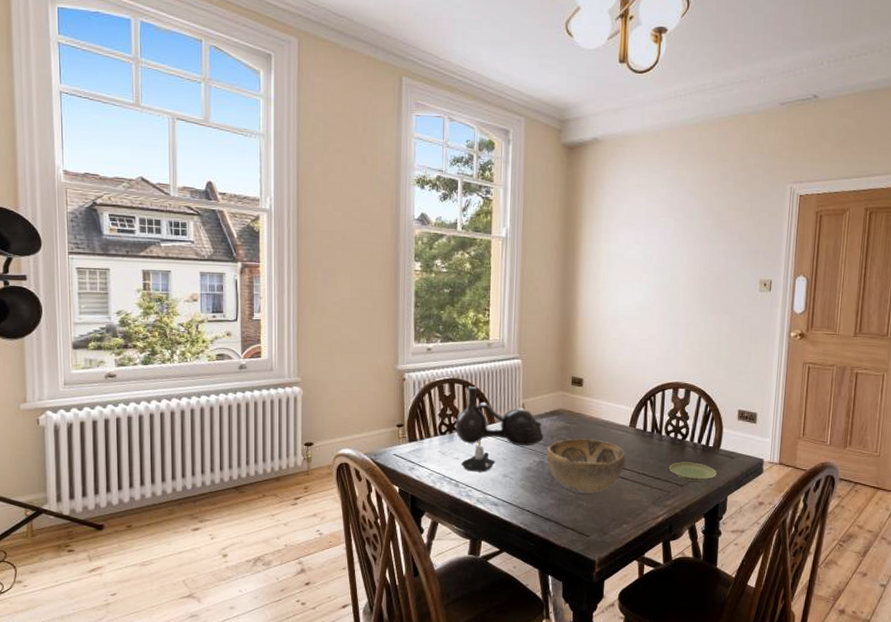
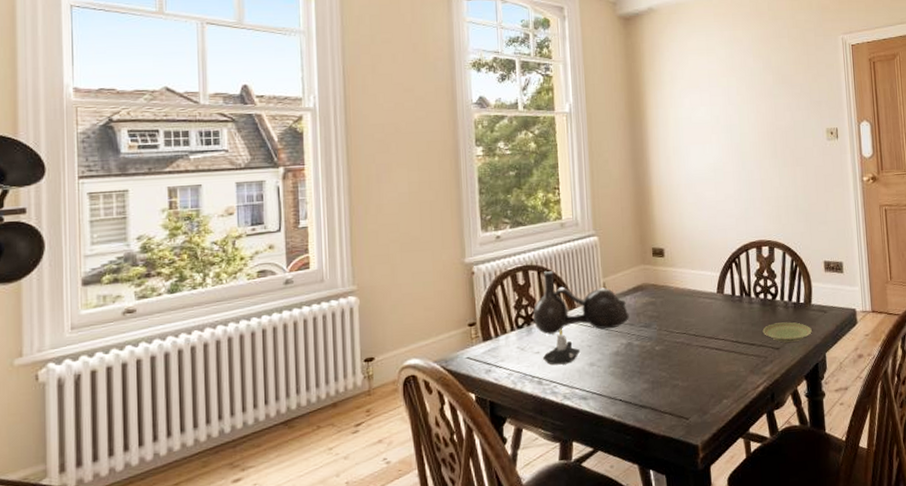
decorative bowl: present [546,438,626,493] -> none [634,311,718,372]

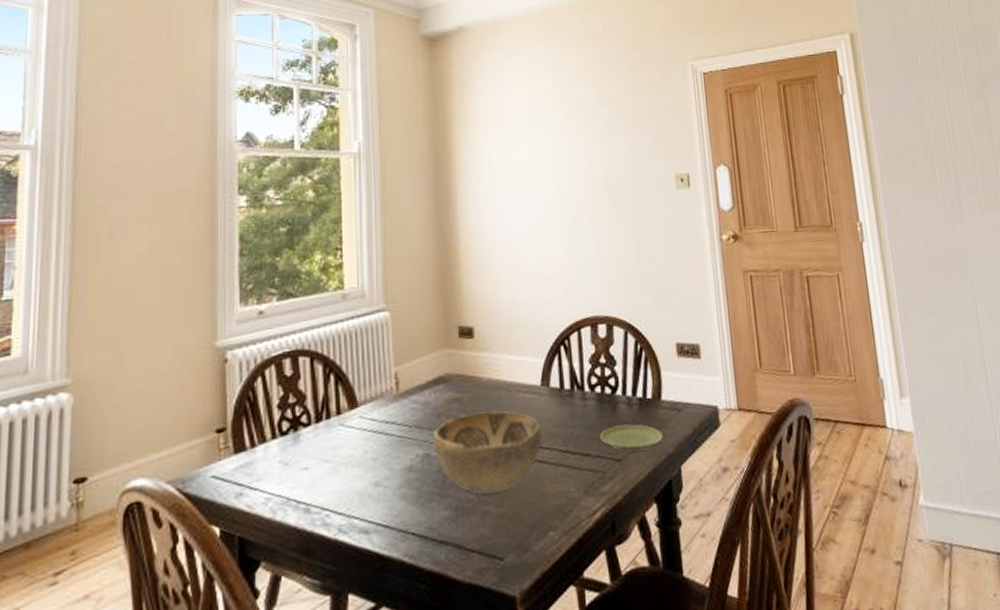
decorative vase: present [532,271,629,336] -> none [301,357,428,445]
candle: present [542,328,581,365] -> none [311,435,363,486]
decorative bowl: none [634,311,718,372] -> present [433,410,542,494]

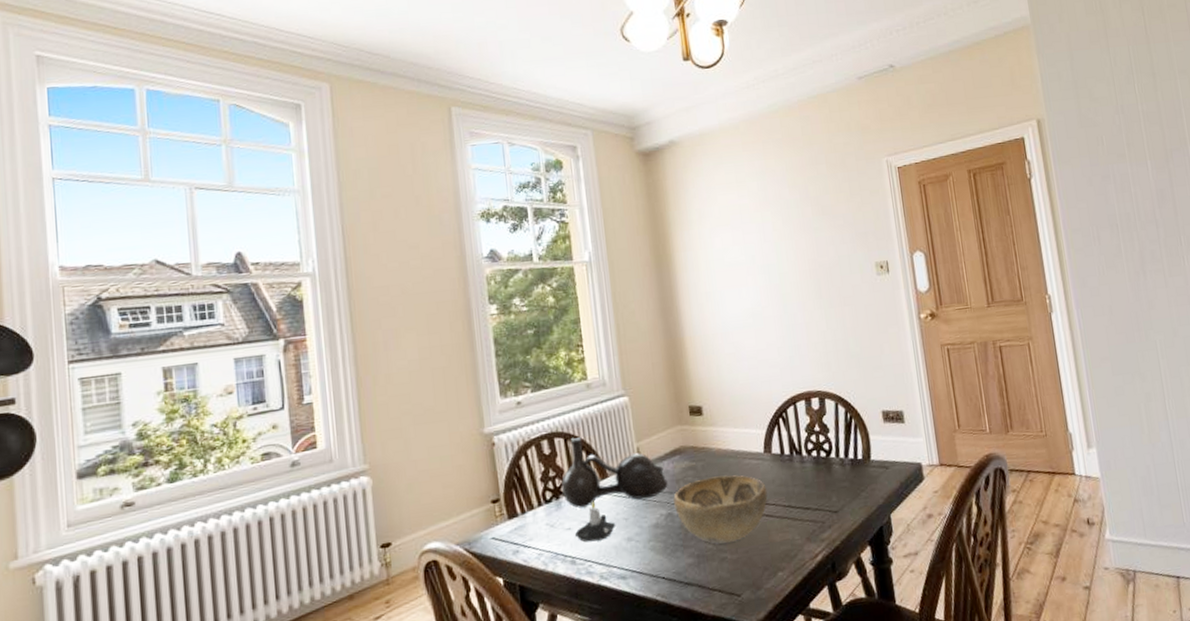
decorative vase: none [301,357,428,445] -> present [561,437,668,509]
candle: none [311,435,363,486] -> present [574,501,616,542]
plate: present [599,424,663,452] -> none [817,481,873,505]

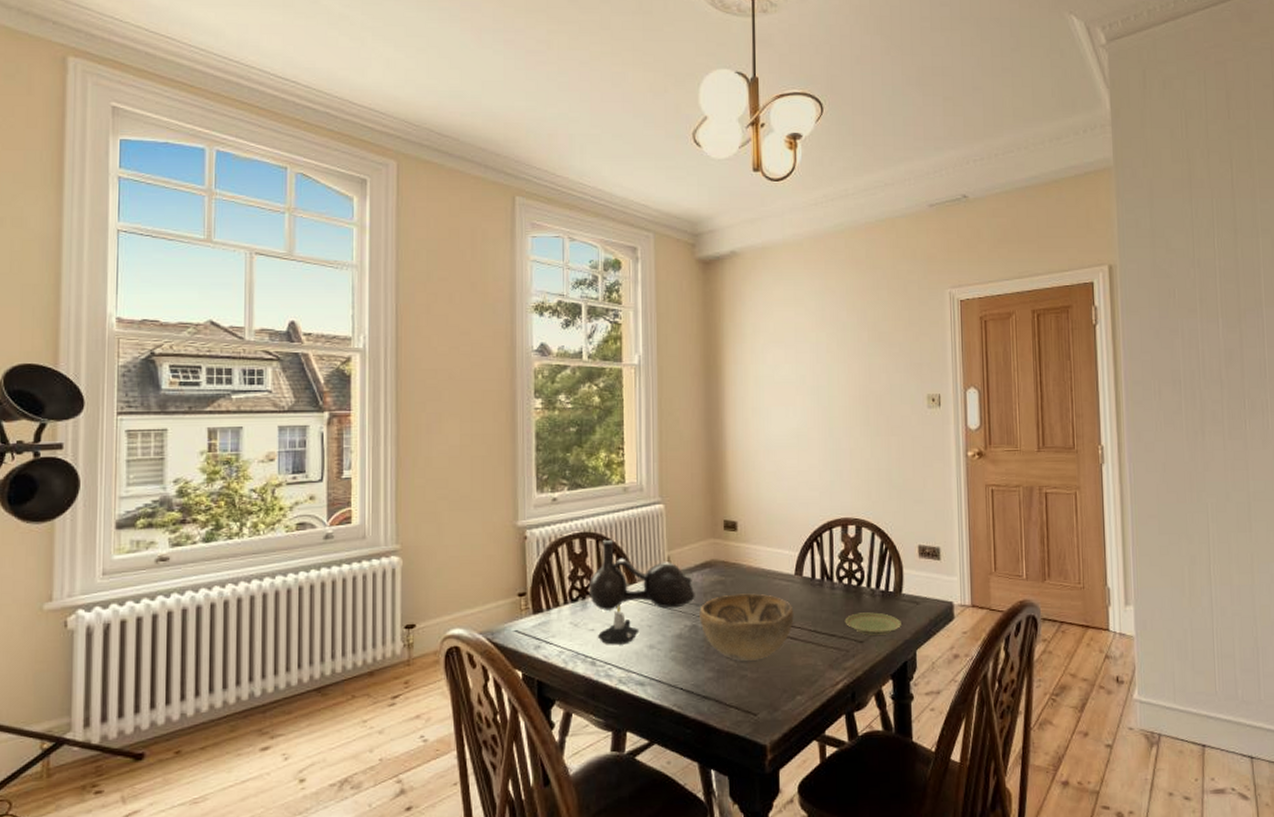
plate: none [817,481,873,505] -> present [844,612,901,635]

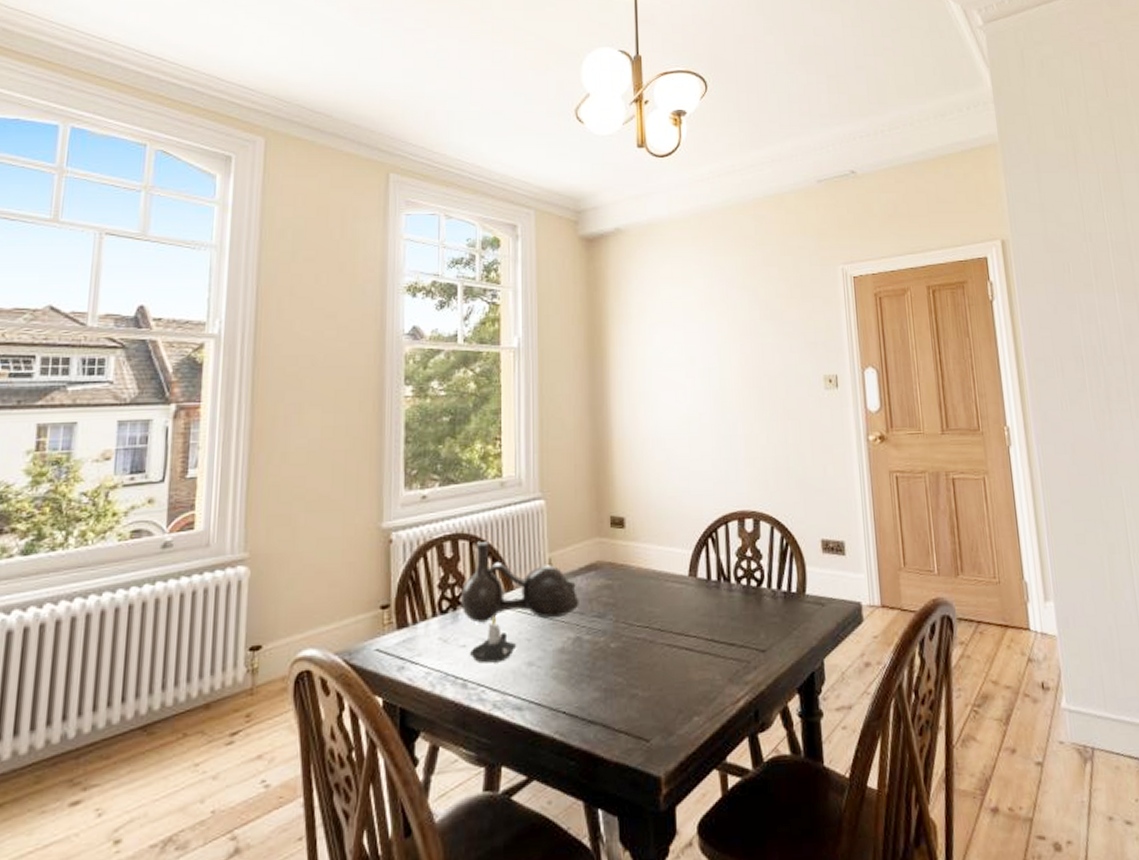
decorative bowl: present [699,593,794,661] -> none [584,598,689,678]
plate: present [844,612,901,635] -> none [744,616,806,643]

